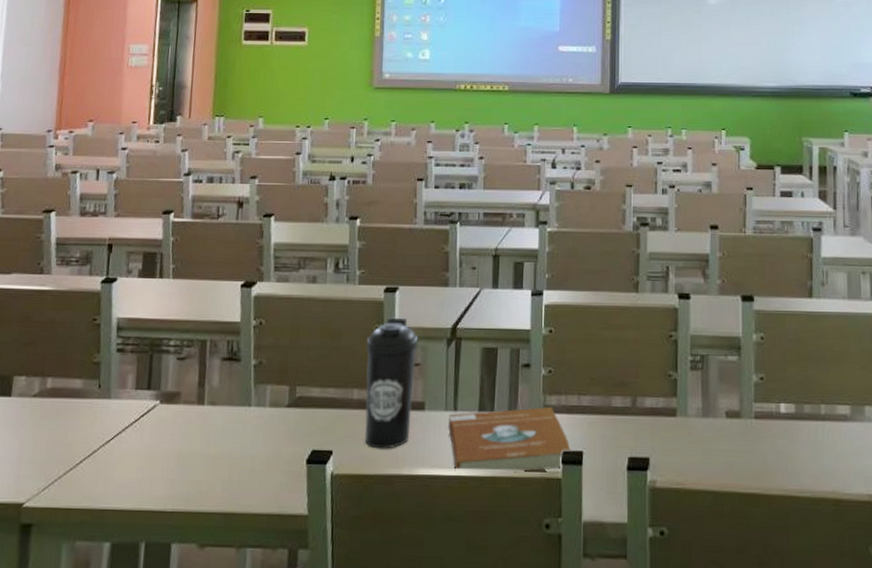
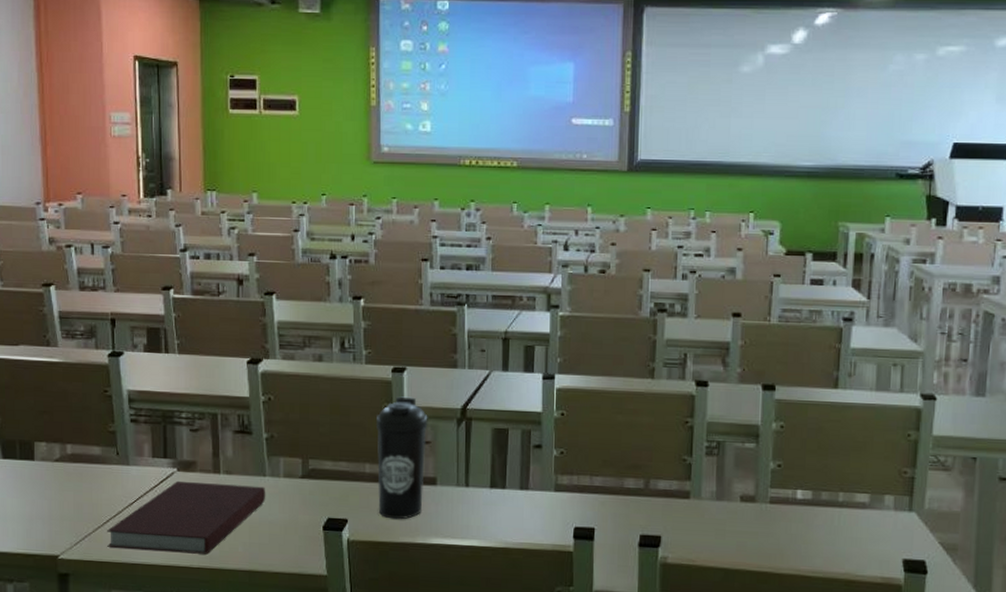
notebook: none [77,414,250,496] -> present [107,480,266,555]
book: present [448,407,572,473] -> none [460,486,584,545]

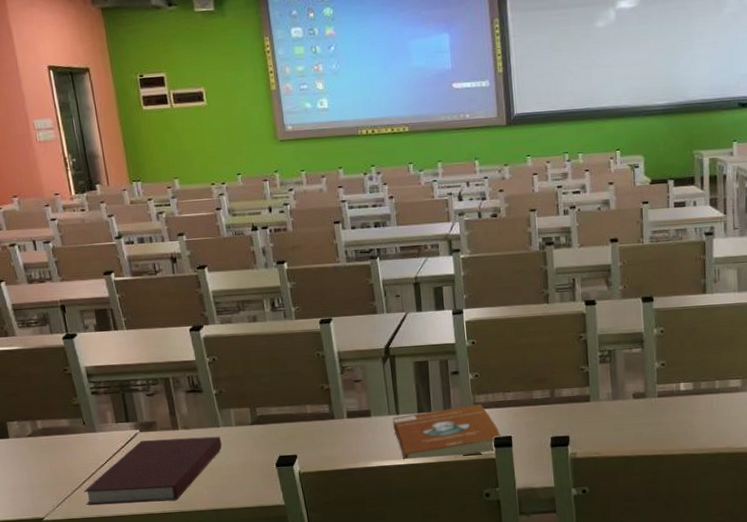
water bottle: present [375,396,428,520] -> none [310,343,361,450]
book: none [460,486,584,545] -> present [392,404,503,461]

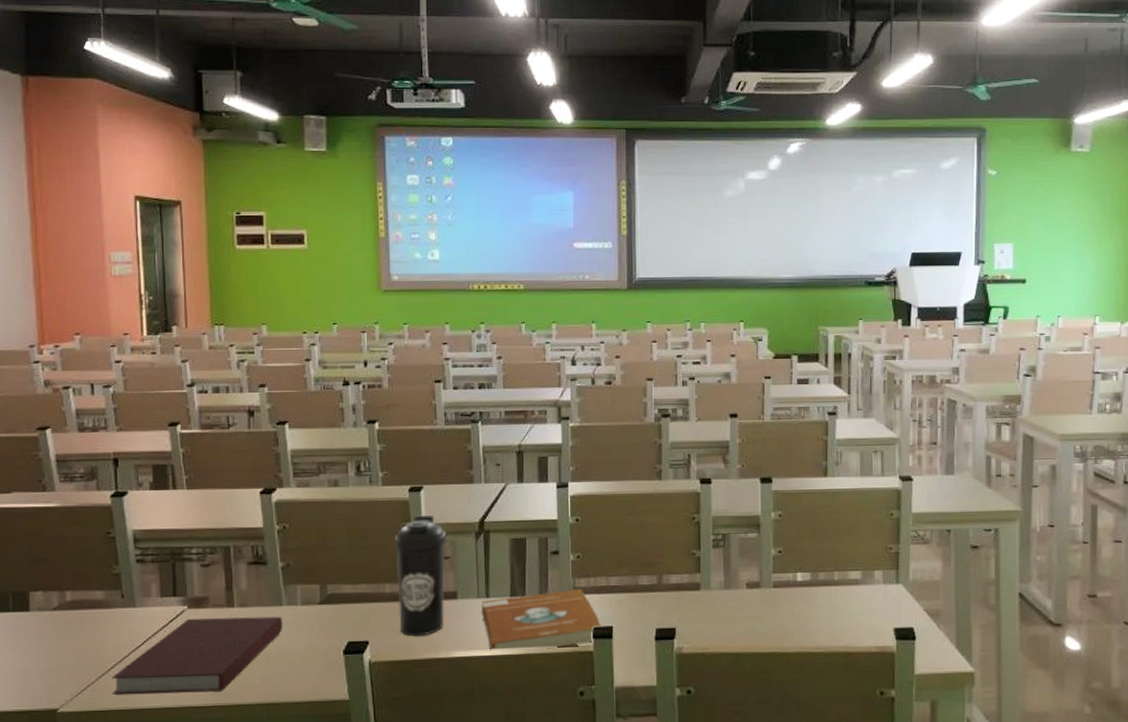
water bottle: none [310,343,361,450] -> present [394,514,447,637]

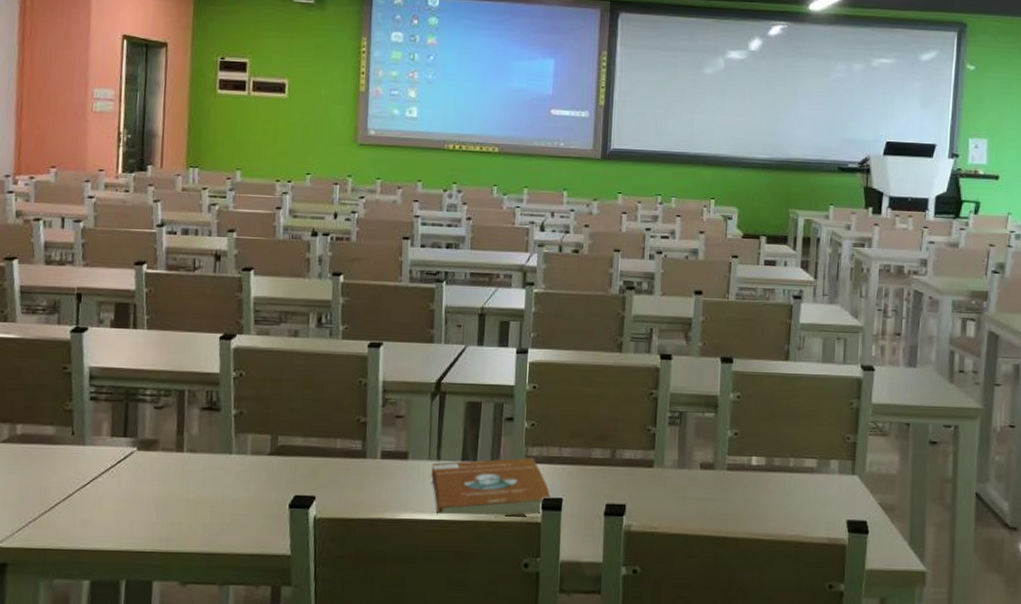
notebook: present [112,616,283,694] -> none [53,460,231,537]
water bottle: present [394,514,447,637] -> none [347,371,403,495]

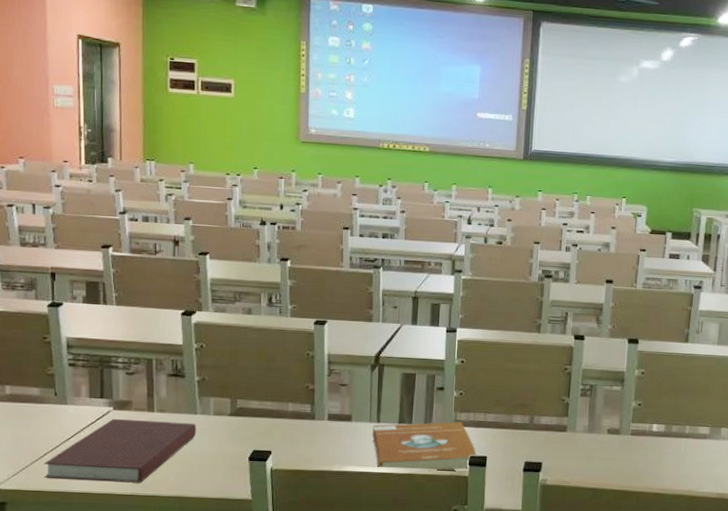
notebook: none [53,460,231,537] -> present [44,418,197,483]

